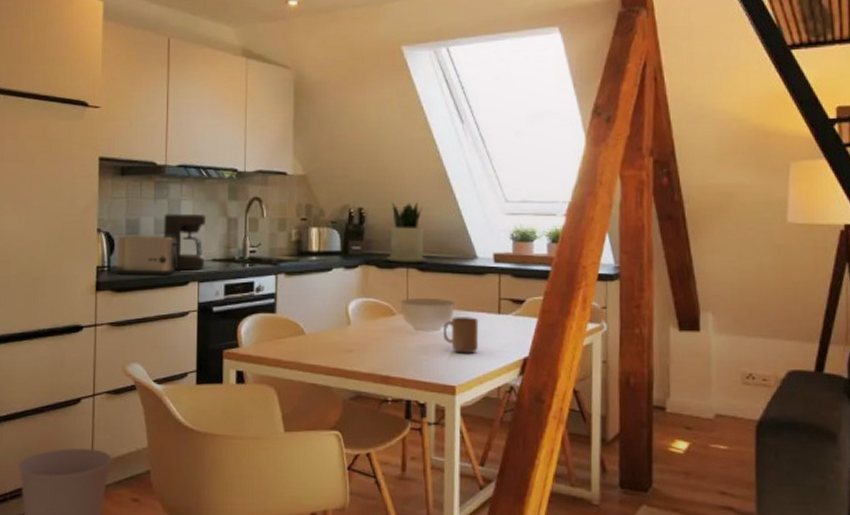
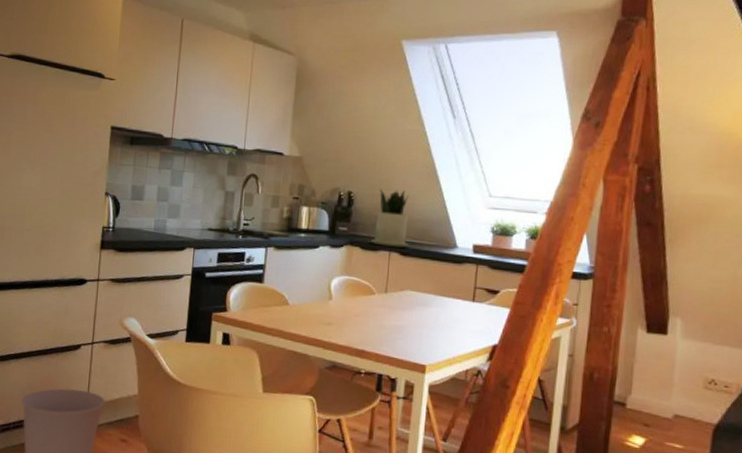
toaster: present [116,235,179,277] -> none [119,199,179,241]
coffee maker: present [163,213,207,272] -> none [165,183,206,238]
bowl: present [400,299,455,332] -> none [380,280,432,314]
cup: present [444,317,479,353] -> none [419,301,453,337]

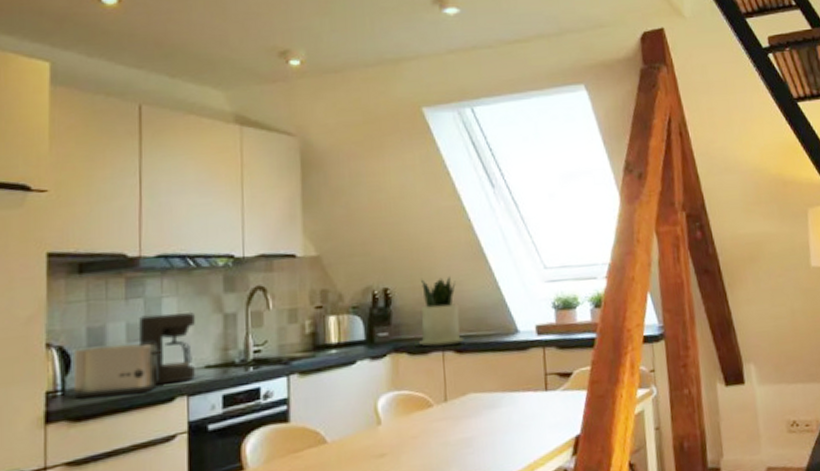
toaster: none [119,199,179,241] -> present [73,342,161,400]
coffee maker: none [165,183,206,238] -> present [138,312,196,387]

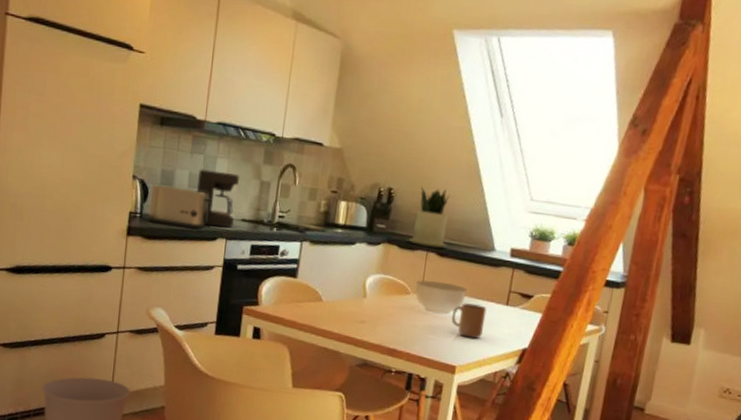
bowl: none [437,381,498,422] -> present [415,280,467,315]
cup: none [487,398,527,441] -> present [452,303,487,339]

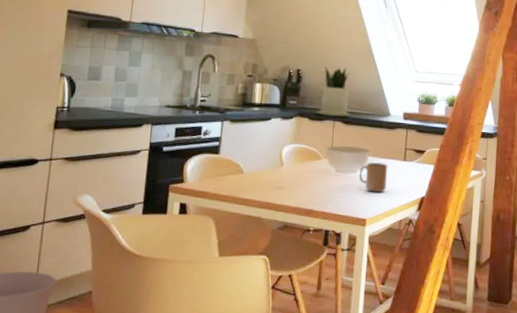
toaster: present [147,184,212,230] -> none [75,80,137,119]
coffee maker: present [197,169,240,228] -> none [123,63,164,115]

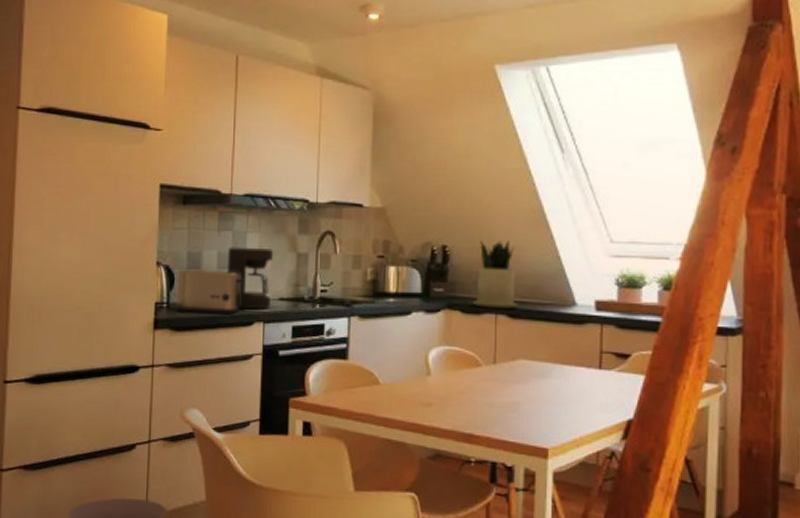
toaster: none [75,80,137,119] -> present [175,269,244,316]
coffee maker: none [123,63,164,115] -> present [227,247,274,311]
bowl: present [326,146,370,174] -> none [487,348,549,387]
cup: present [359,162,388,192] -> none [536,371,576,413]

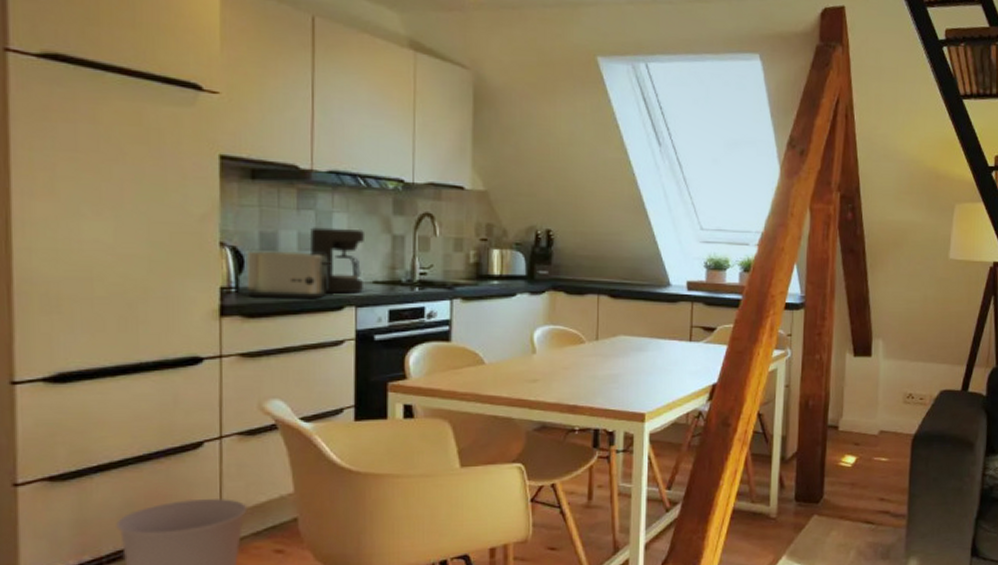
planter: present [472,240,519,309] -> none [575,225,619,289]

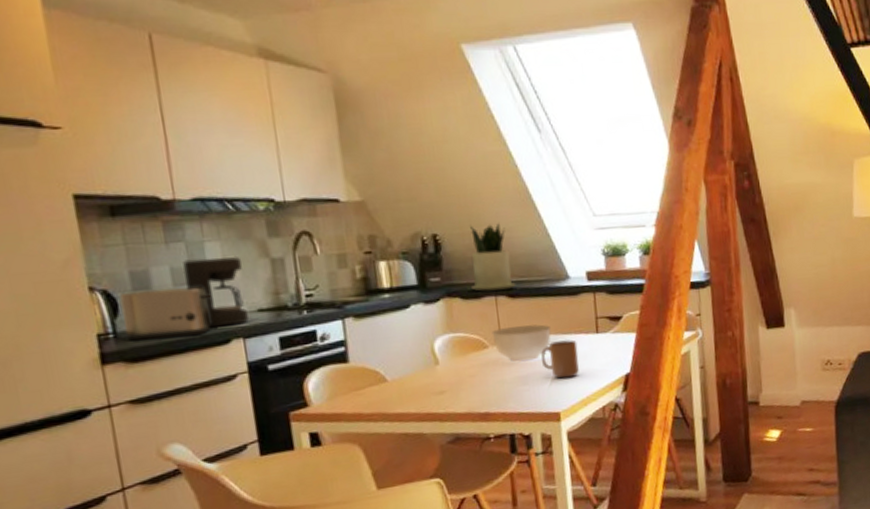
planter: none [575,225,619,289] -> present [470,223,516,292]
bowl: none [590,326,646,360] -> present [491,324,551,362]
cup: none [634,345,670,381] -> present [541,339,579,379]

